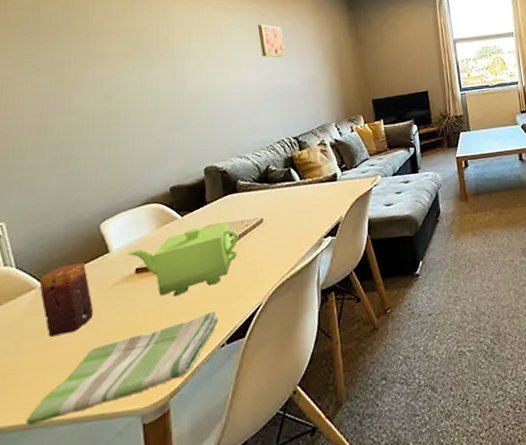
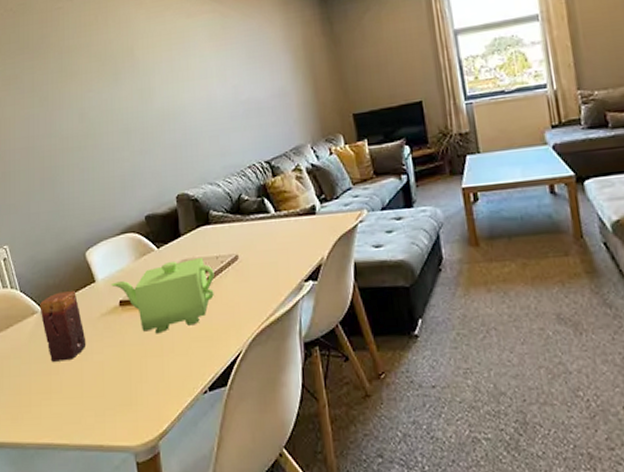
dish towel: present [26,311,218,425] -> none [39,354,199,445]
wall art: present [257,24,285,58] -> none [220,27,252,67]

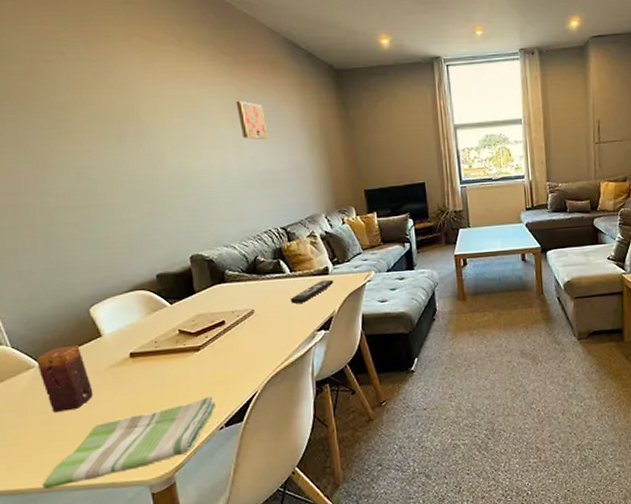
dish towel: none [39,354,199,445] -> present [42,396,215,489]
teapot: present [111,257,214,334] -> none [120,311,230,381]
wall art: none [220,27,252,67] -> present [235,100,268,140]
remote control: none [275,220,322,249] -> present [290,279,334,304]

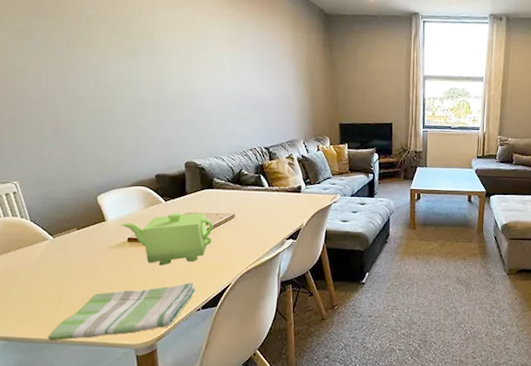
candle: present [36,345,94,412] -> none [50,226,95,279]
teapot: none [120,311,230,381] -> present [121,212,214,266]
wall art: present [235,100,268,140] -> none [236,32,261,69]
remote control: present [290,279,334,304] -> none [266,197,305,214]

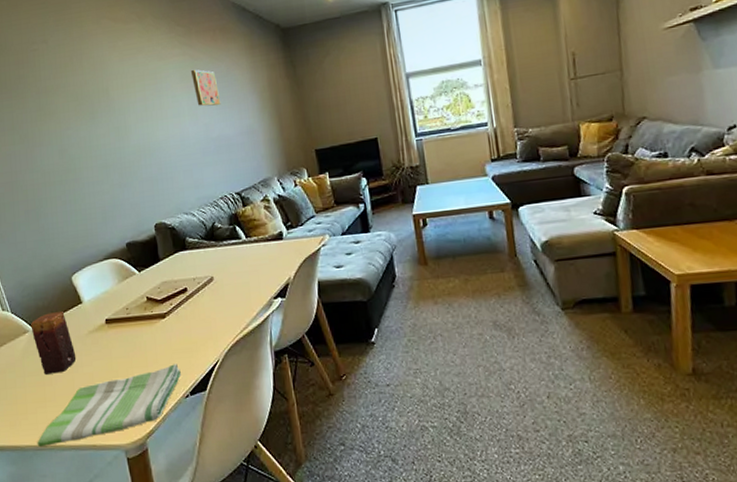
candle: none [50,226,95,279] -> present [30,312,77,375]
teapot: present [121,212,214,266] -> none [97,279,192,348]
wall art: none [236,32,261,69] -> present [190,69,221,106]

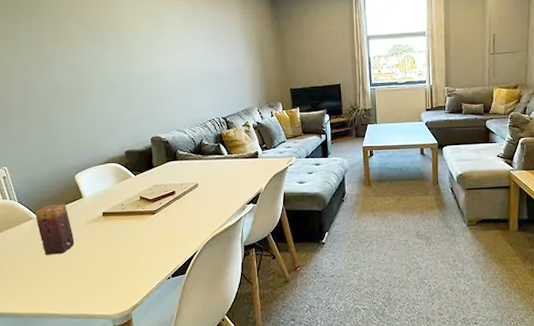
dish towel: present [37,364,181,446] -> none [35,252,165,314]
wall art: present [190,69,221,106] -> none [191,13,215,46]

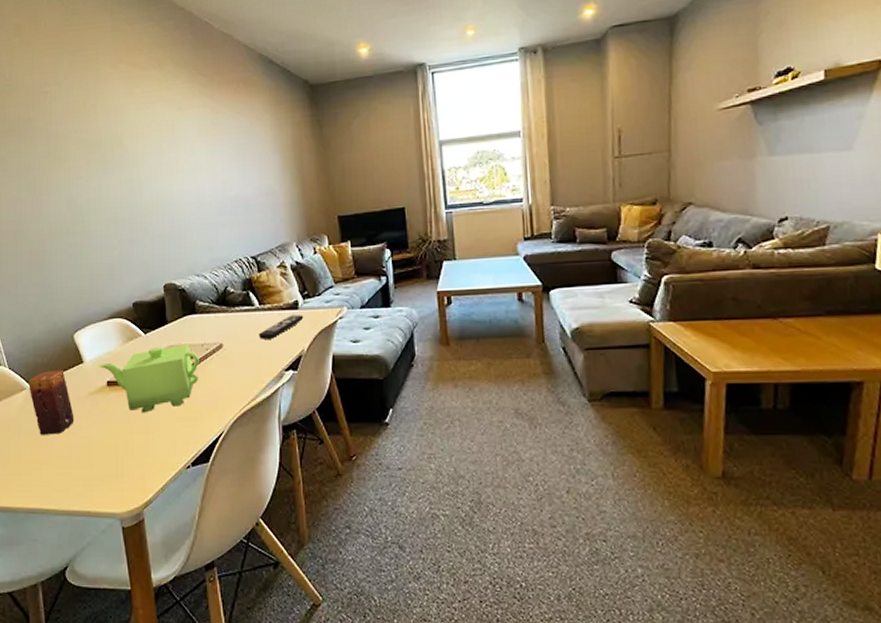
teapot: none [96,183,179,237] -> present [99,344,199,413]
remote control: none [227,162,262,180] -> present [258,314,304,339]

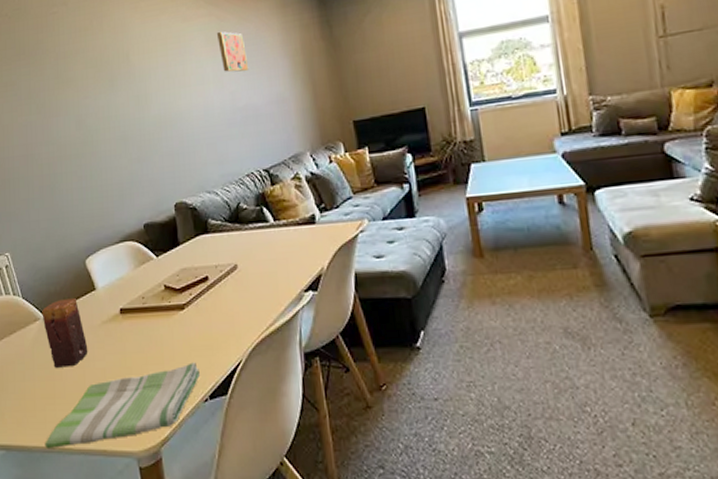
dish towel: none [29,432,183,509] -> present [45,362,200,448]
teapot: present [99,344,199,413] -> none [111,266,214,342]
wall art: none [210,122,241,164] -> present [216,31,249,72]
remote control: present [258,314,304,339] -> none [274,229,322,258]

